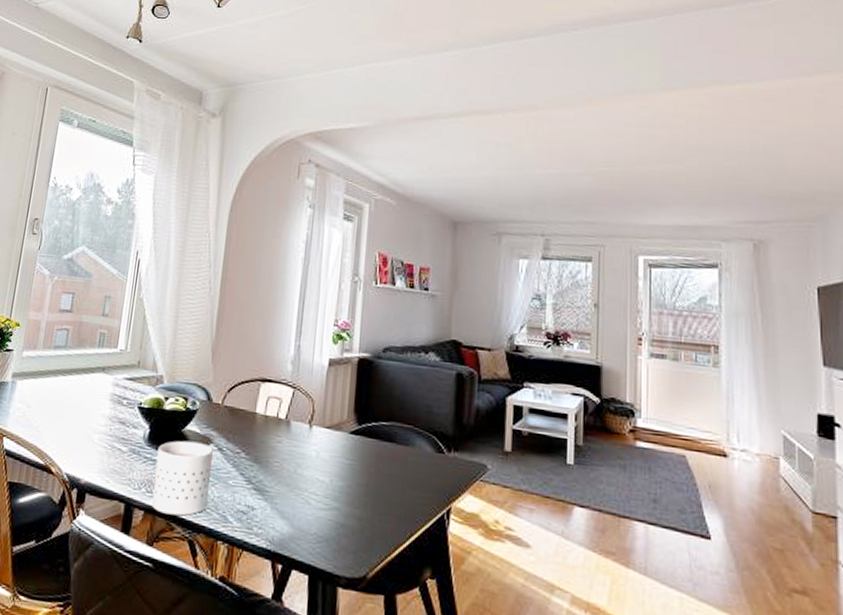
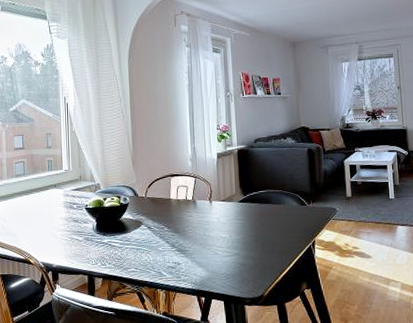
mug: present [151,440,213,516] -> none [105,225,146,278]

